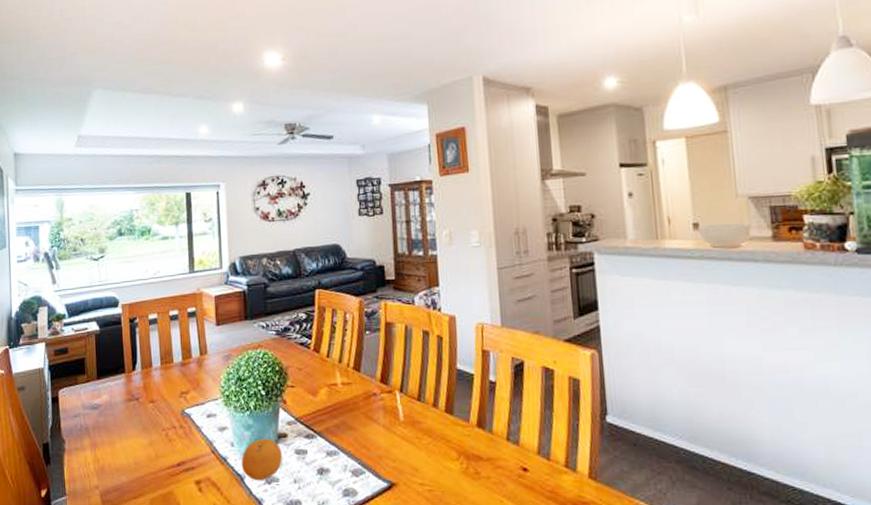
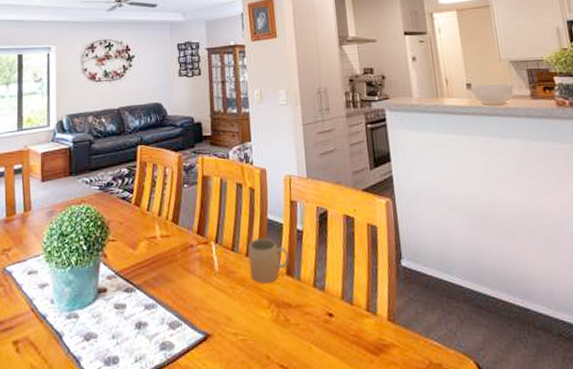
fruit: present [241,439,282,481] -> none [60,294,101,338]
mug: none [435,389,480,436] -> present [248,238,289,284]

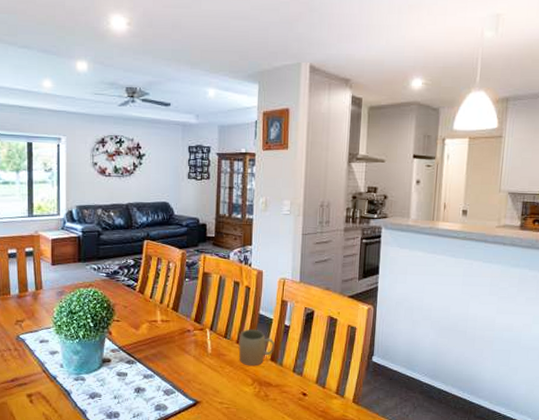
bowl: present [470,84,514,106] -> none [465,213,506,233]

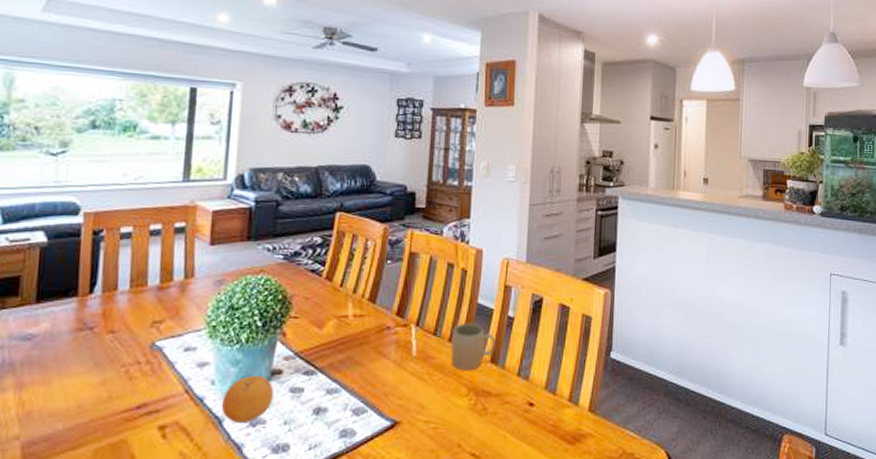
fruit: none [69,362,105,396] -> present [221,376,274,424]

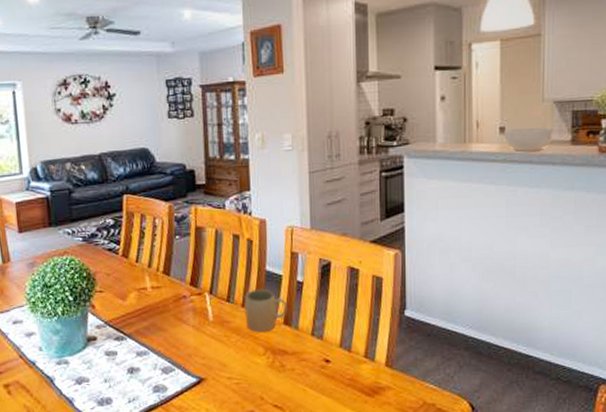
fruit: present [221,376,274,424] -> none [50,342,92,382]
bowl: none [707,181,748,204] -> present [504,128,553,153]

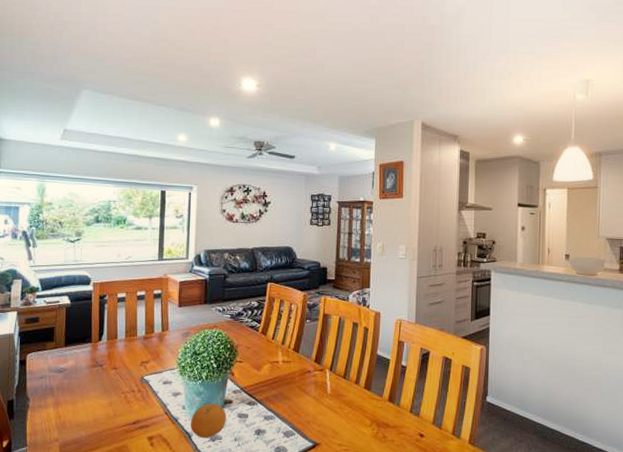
fruit: none [50,342,92,382] -> present [190,404,226,439]
mug: present [244,289,287,333] -> none [357,370,392,407]

